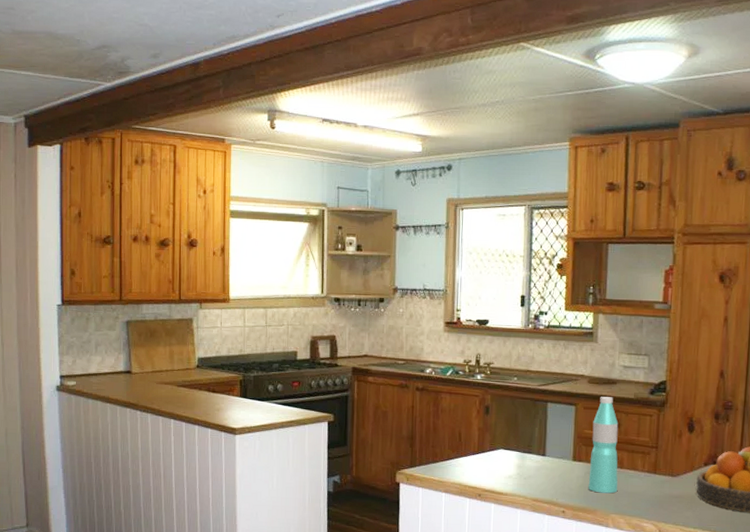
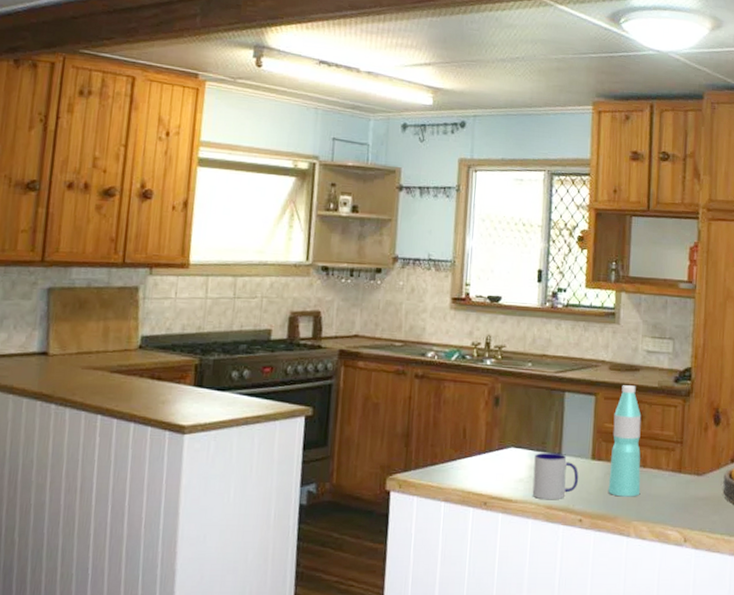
mug: none [520,454,561,494] -> present [532,452,578,500]

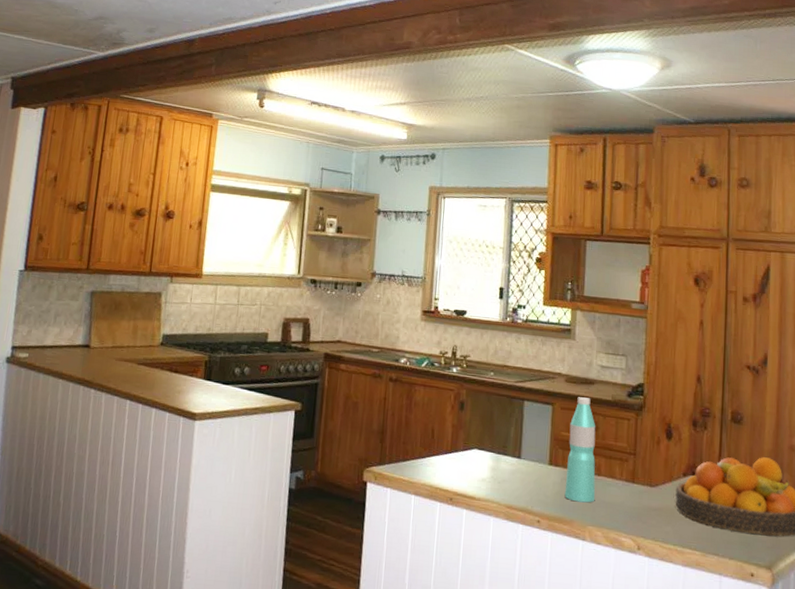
mug: present [532,452,578,500] -> none [493,455,537,501]

